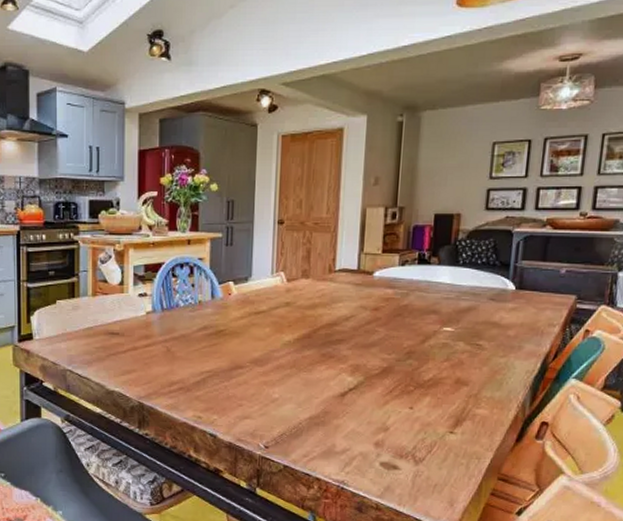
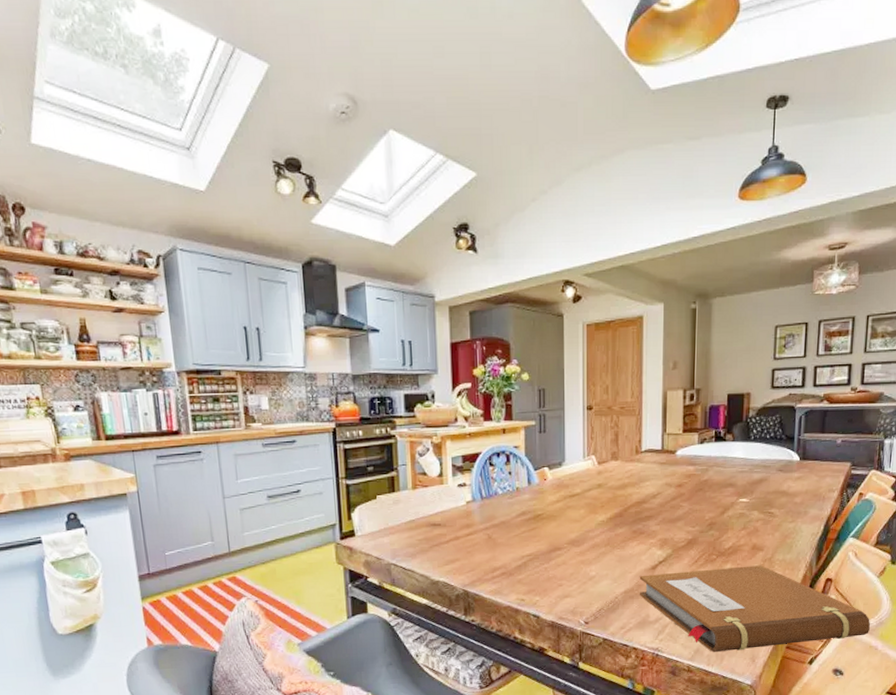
notebook: none [325,400,593,492] -> present [639,565,870,653]

